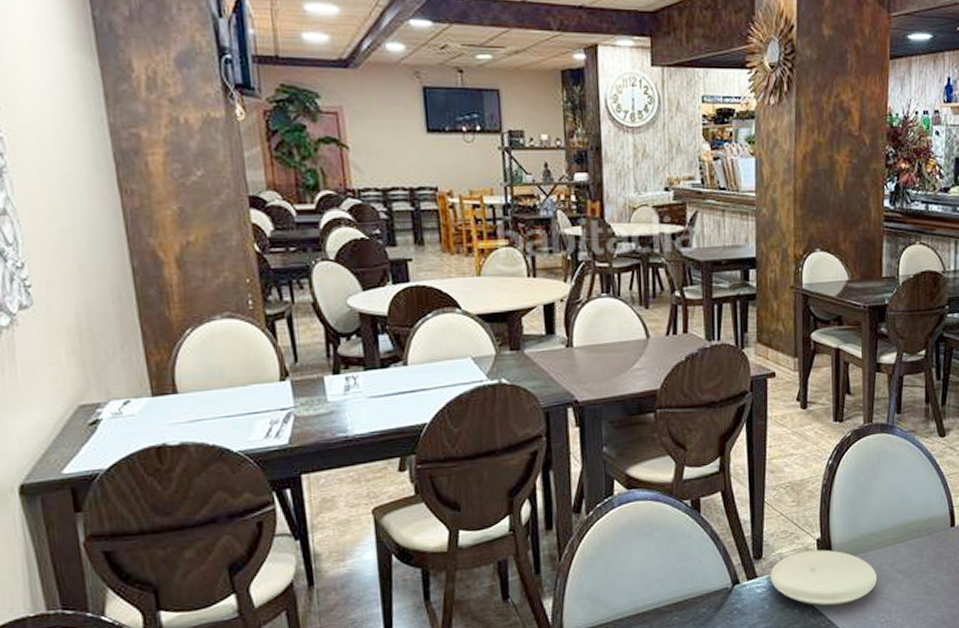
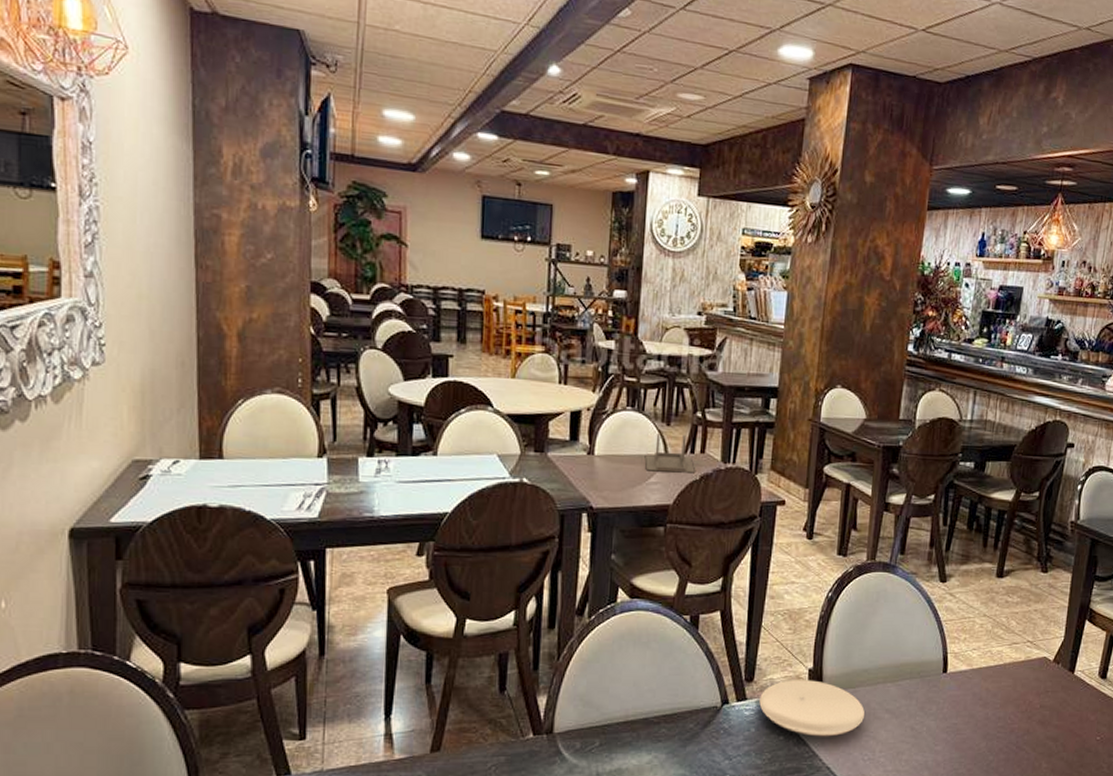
napkin holder: none [626,315,681,358] -> present [644,432,696,473]

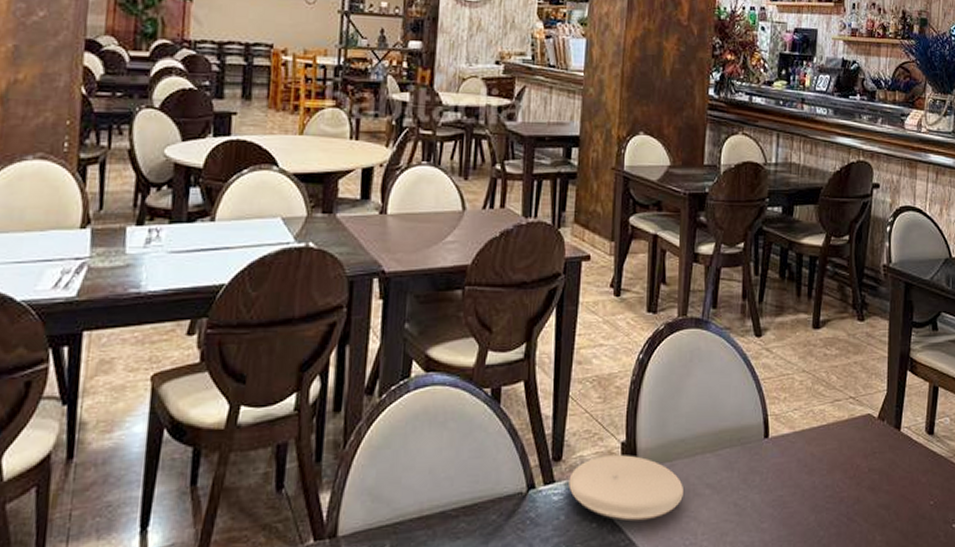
napkin holder: present [644,432,696,473] -> none [441,187,496,230]

